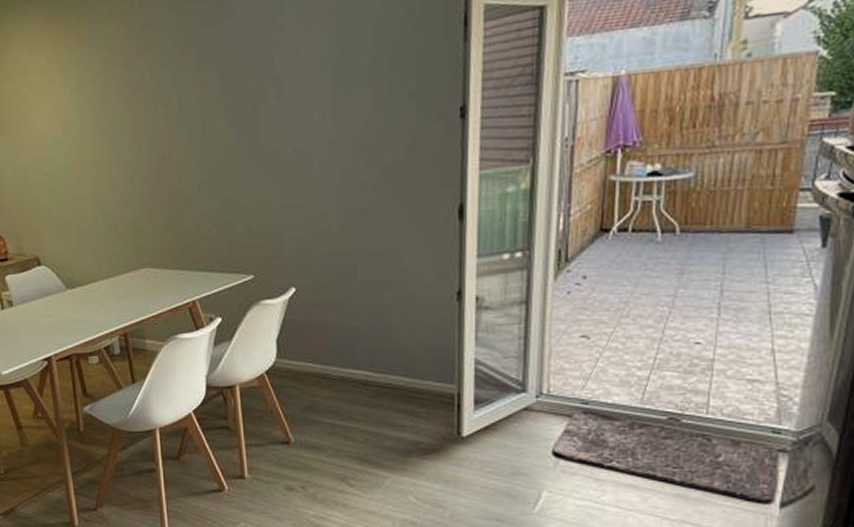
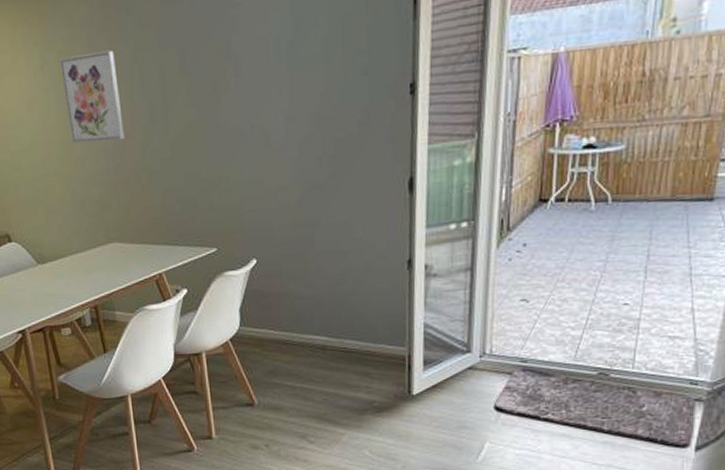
wall art: none [97,71,161,166] -> present [60,50,125,144]

